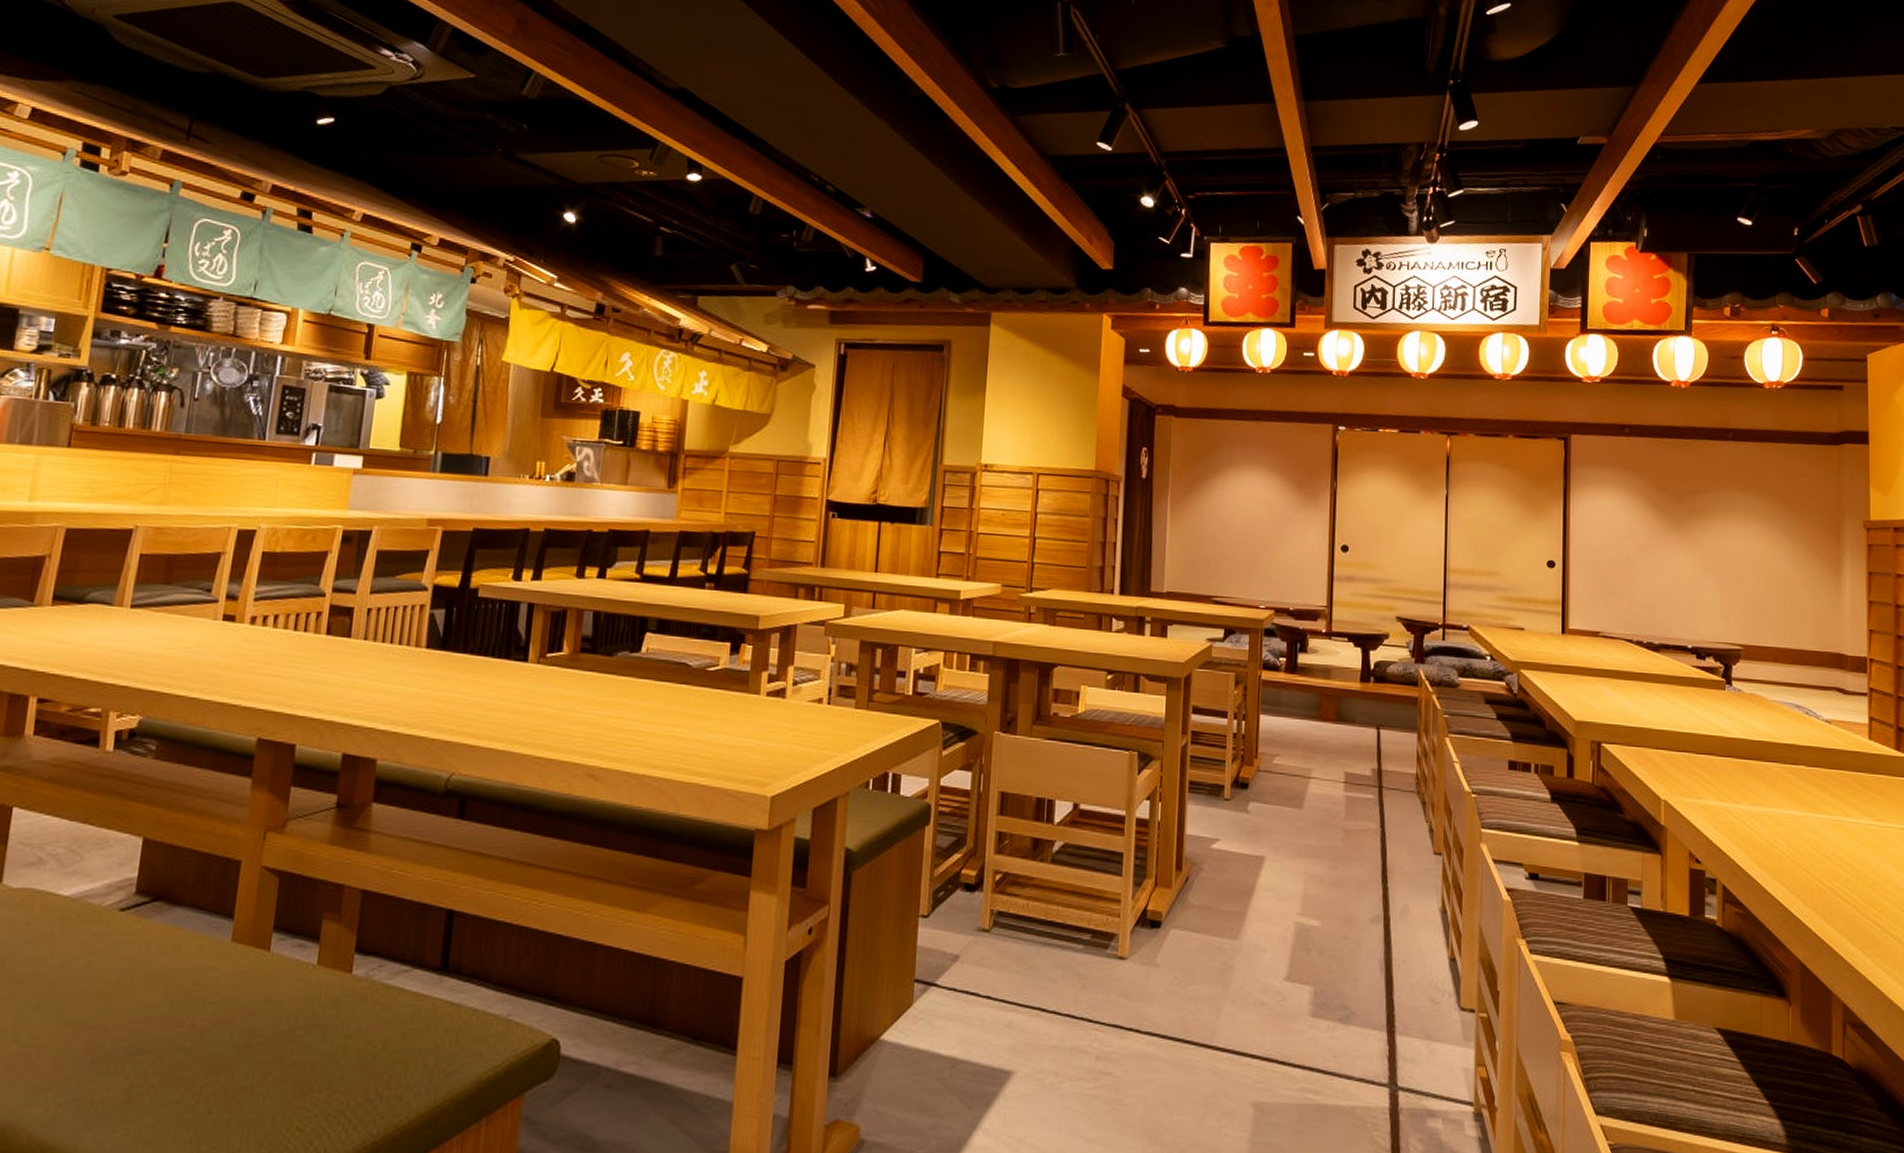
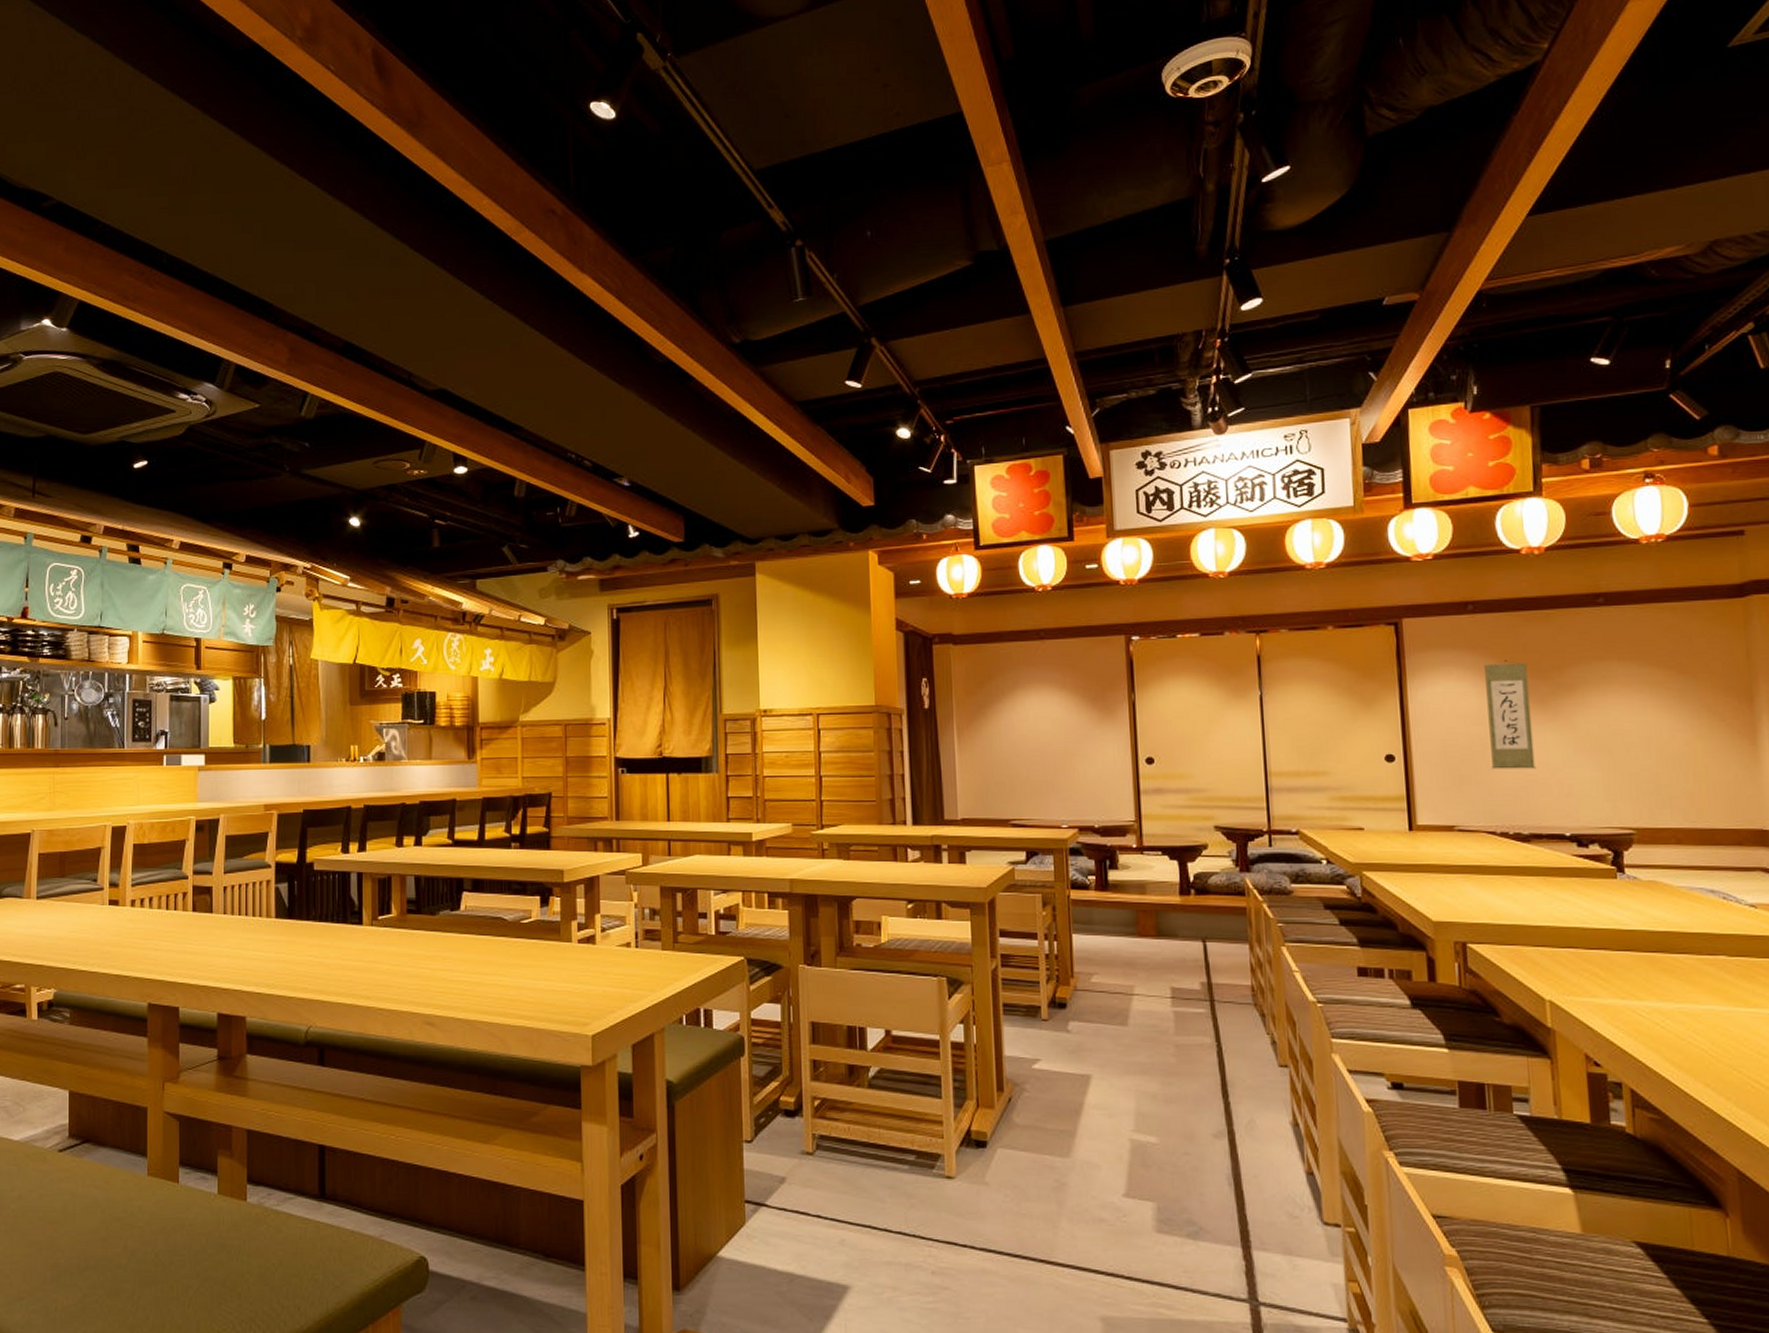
wall scroll: none [1633,482,1670,584] -> present [1484,660,1537,769]

